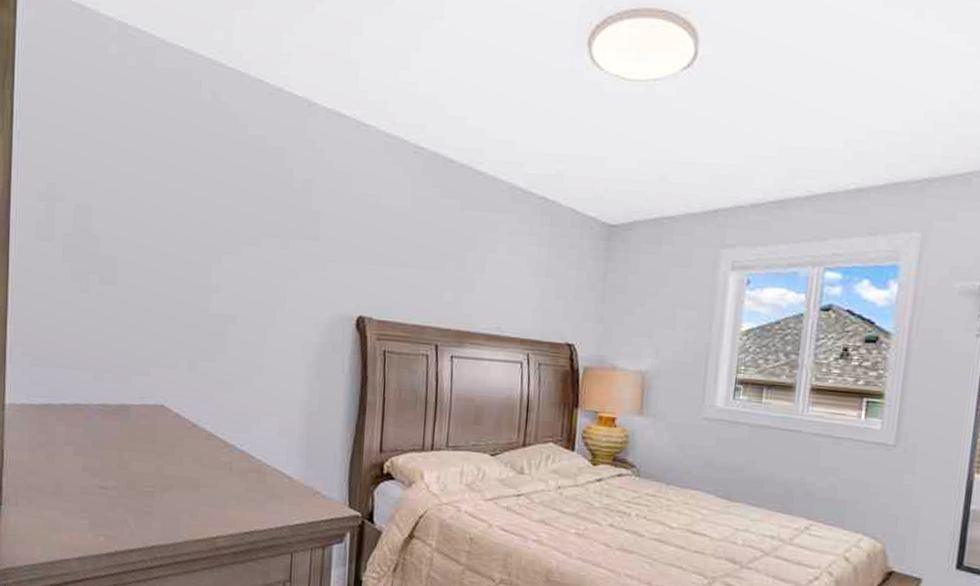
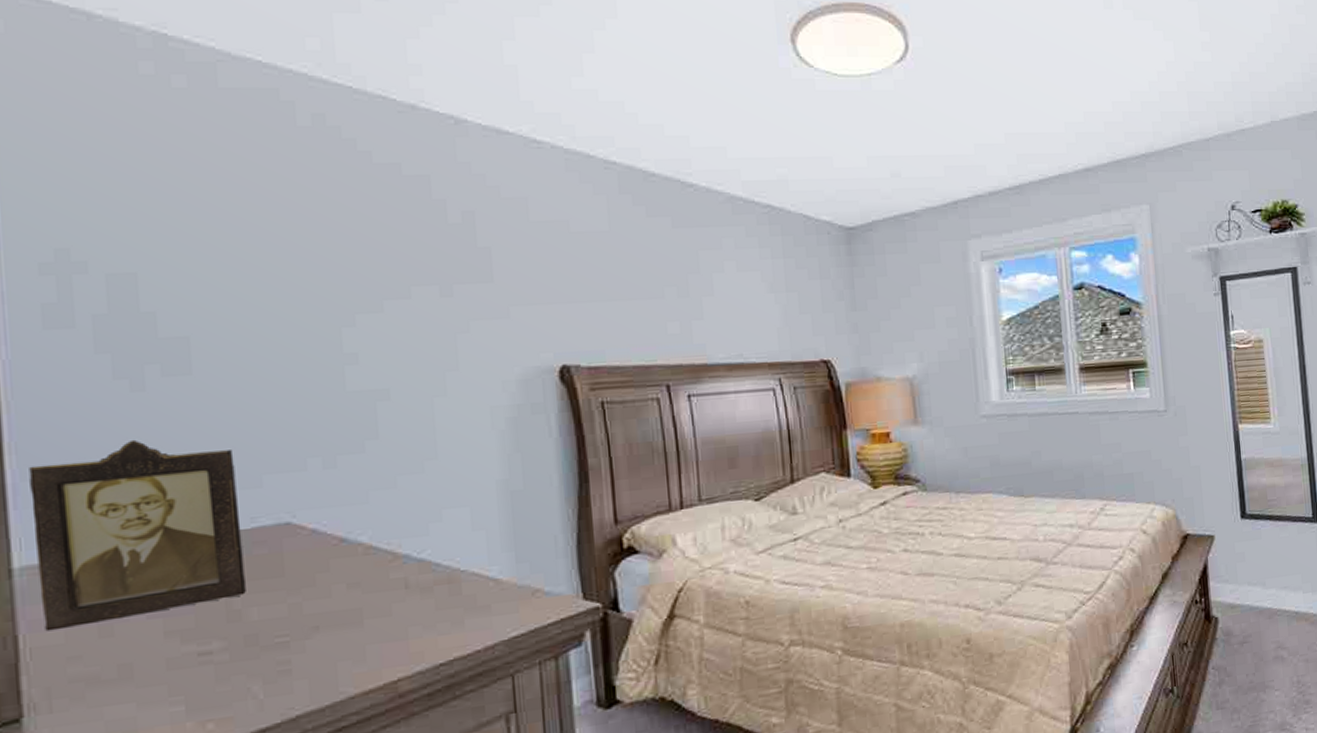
photo frame: none [18,327,135,452] -> present [29,439,246,632]

